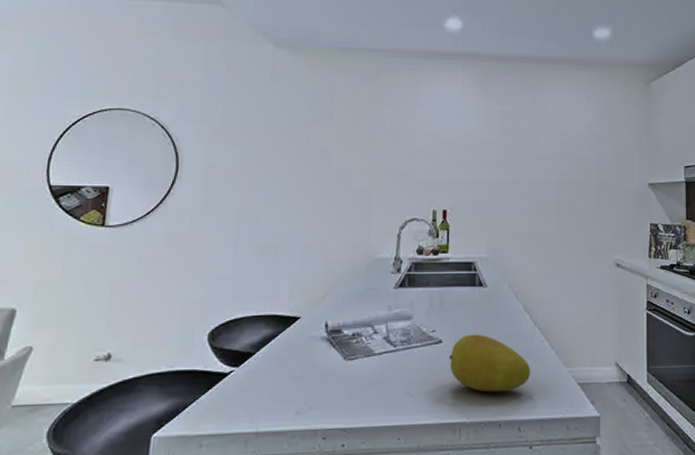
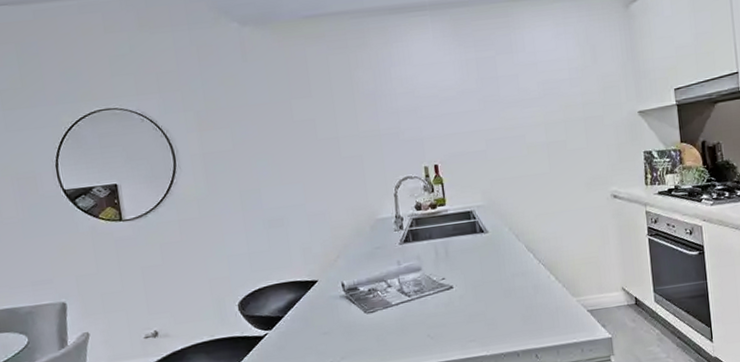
fruit: present [449,334,531,393] -> none [461,276,542,327]

